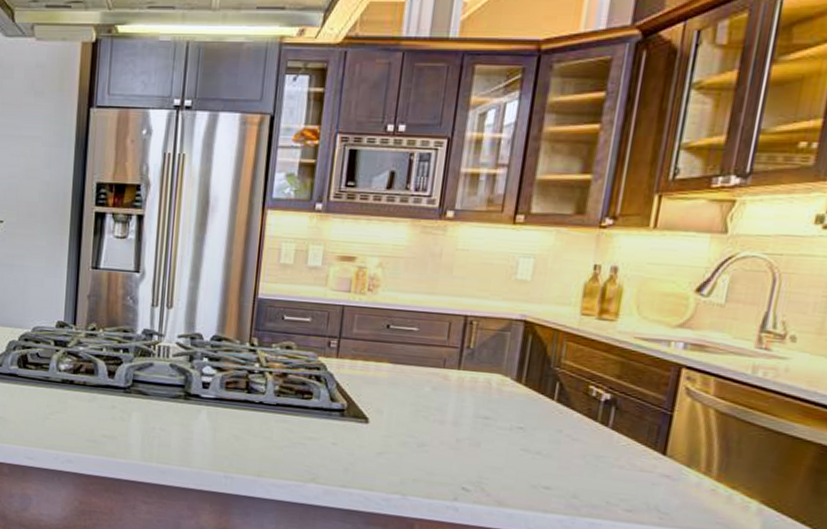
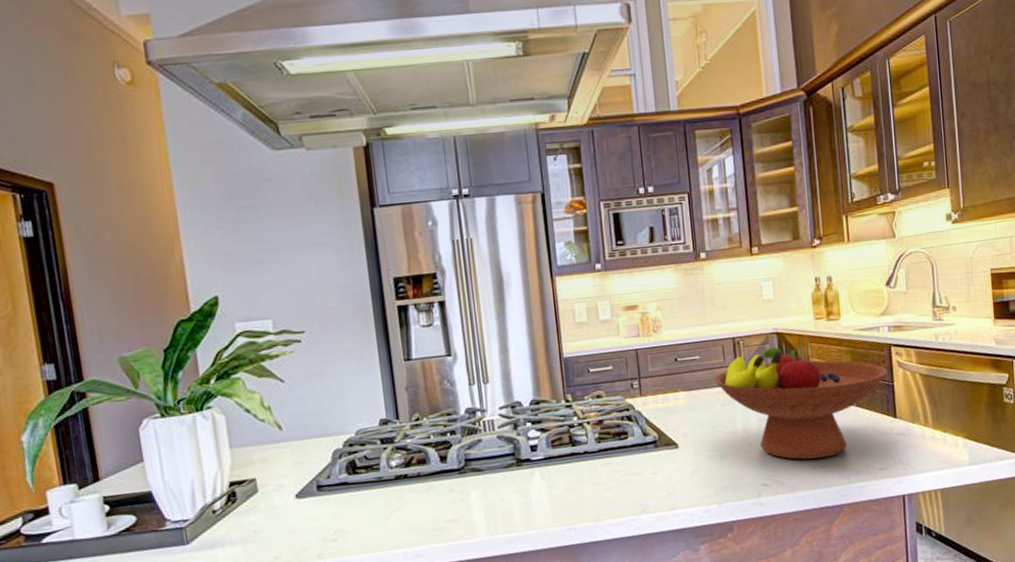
fruit bowl: none [428,337,669,480] -> present [713,347,888,460]

